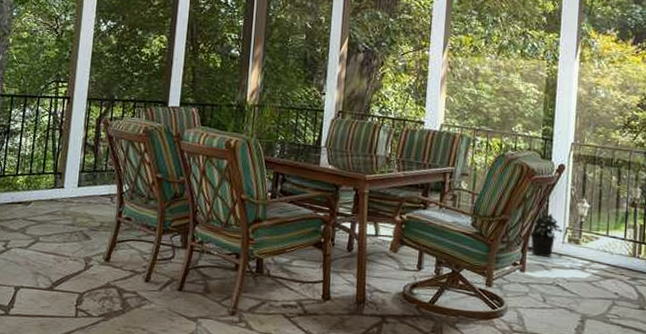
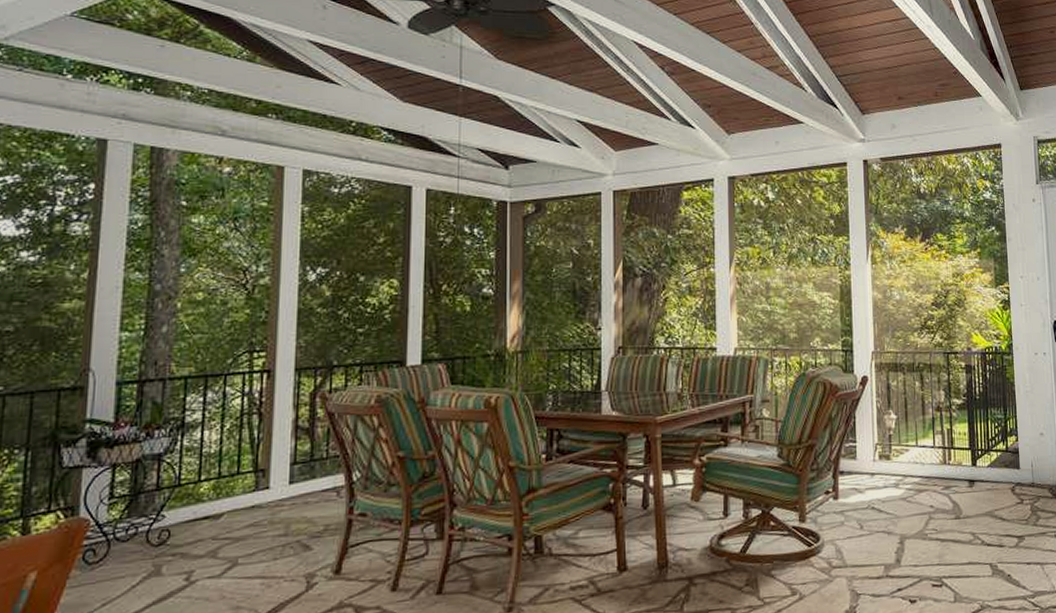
potted plant: present [529,213,563,257] -> none [839,431,873,480]

